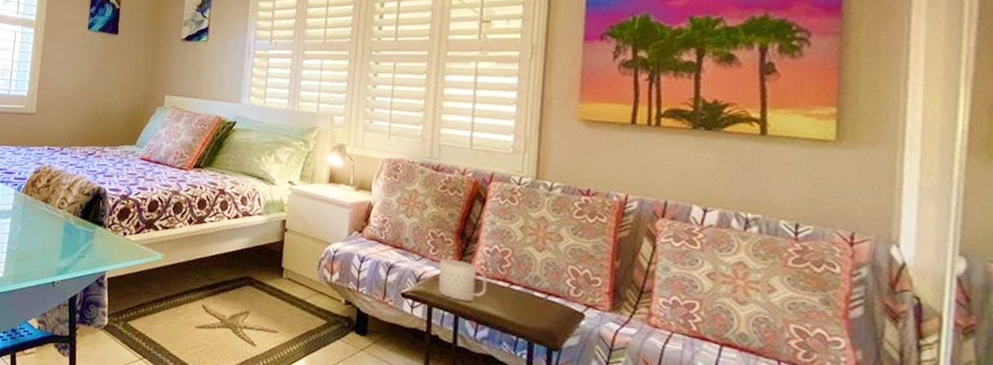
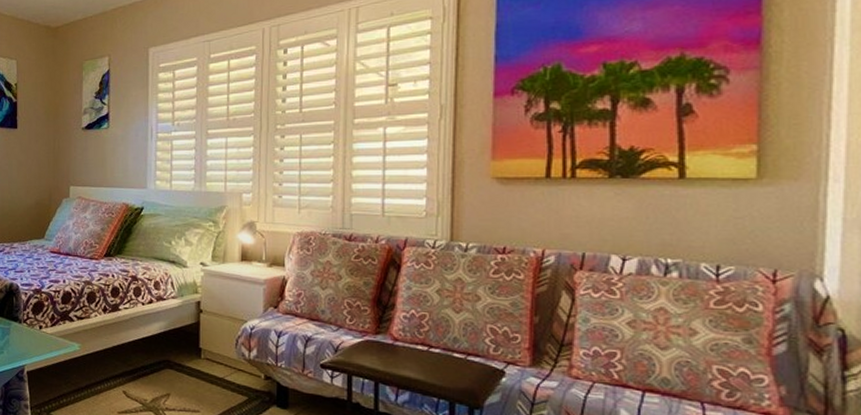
mug: present [439,258,488,302] -> none [357,327,406,368]

